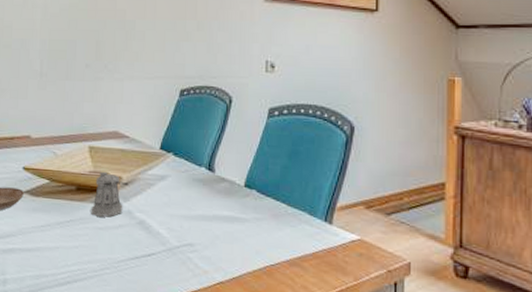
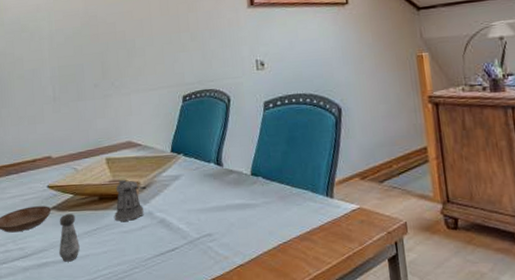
salt shaker: none [27,200,50,252] -> present [59,214,80,262]

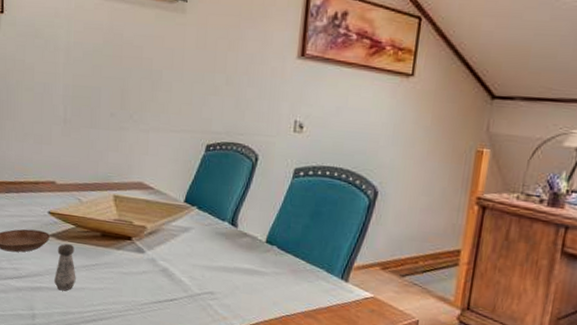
pepper shaker: present [114,179,147,221] -> none [115,220,153,264]

